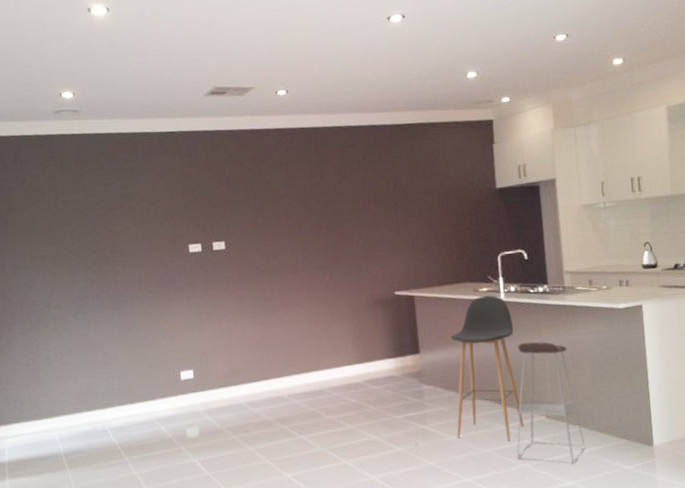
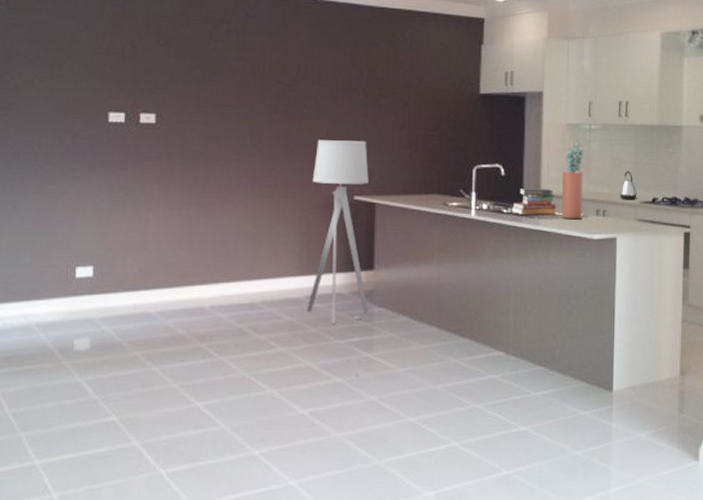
floor lamp: none [357,243,419,403] -> present [306,140,369,325]
bar stool: present [450,295,524,442] -> none [405,211,481,378]
bar stool: present [516,342,586,464] -> none [468,267,544,407]
books: none [538,266,581,293] -> present [512,187,556,216]
vase: none [583,218,606,293] -> present [562,139,584,220]

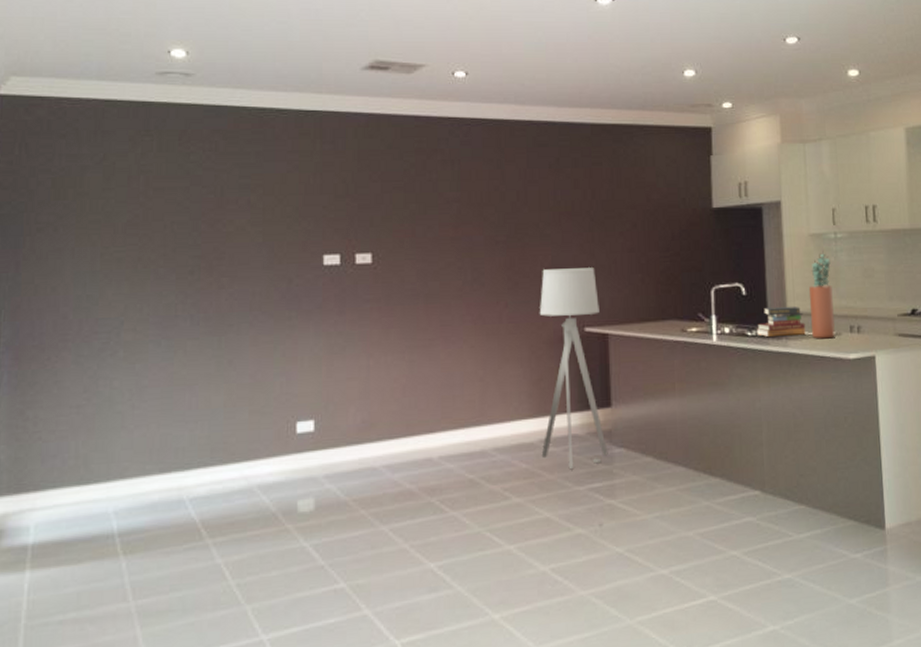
kettle: present [619,171,637,200] -> none [873,281,894,314]

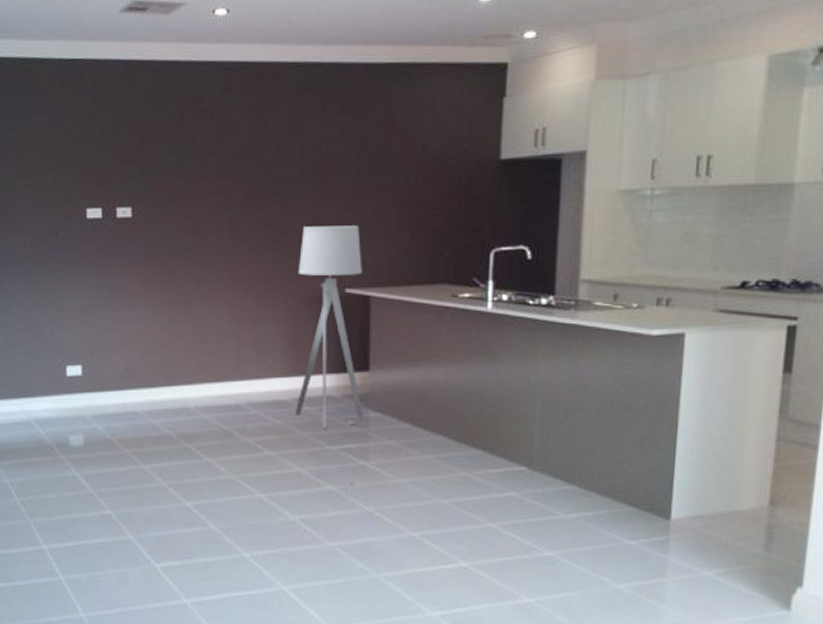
books: present [757,306,806,338] -> none [541,273,601,307]
vase: present [809,250,835,339] -> none [608,210,642,312]

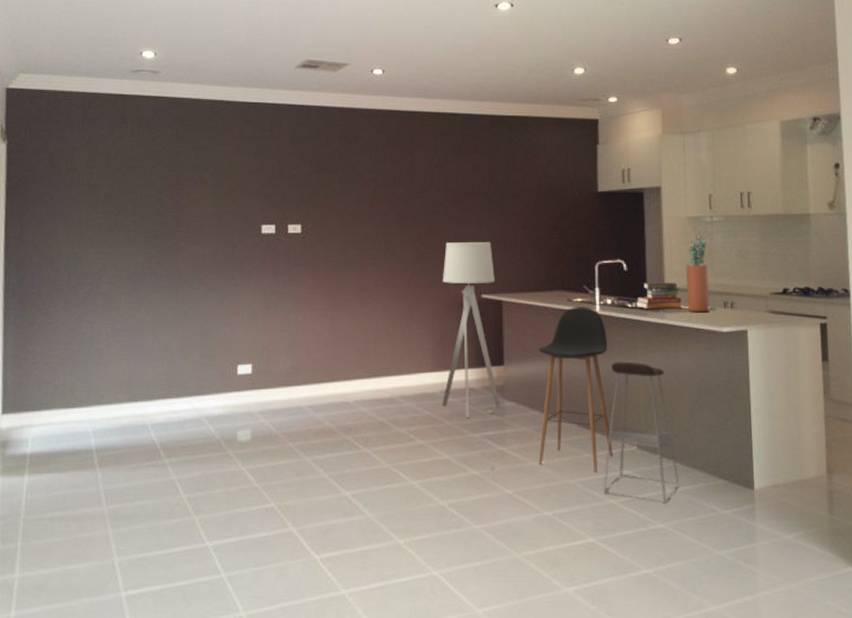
bar stool: none [406,303,499,493] -> present [538,307,613,473]
bar stool: none [481,369,577,530] -> present [603,361,680,504]
books: none [541,273,601,307] -> present [637,282,682,310]
vase: none [608,210,642,312] -> present [686,232,710,313]

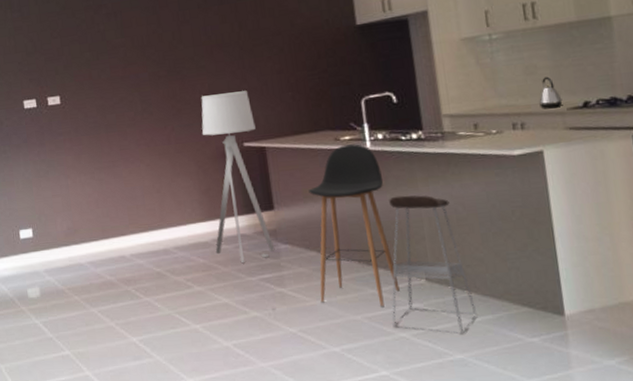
books: present [637,282,682,310] -> none [411,108,464,140]
vase: present [686,232,710,313] -> none [464,53,496,139]
kettle: none [746,262,766,292] -> present [538,76,563,109]

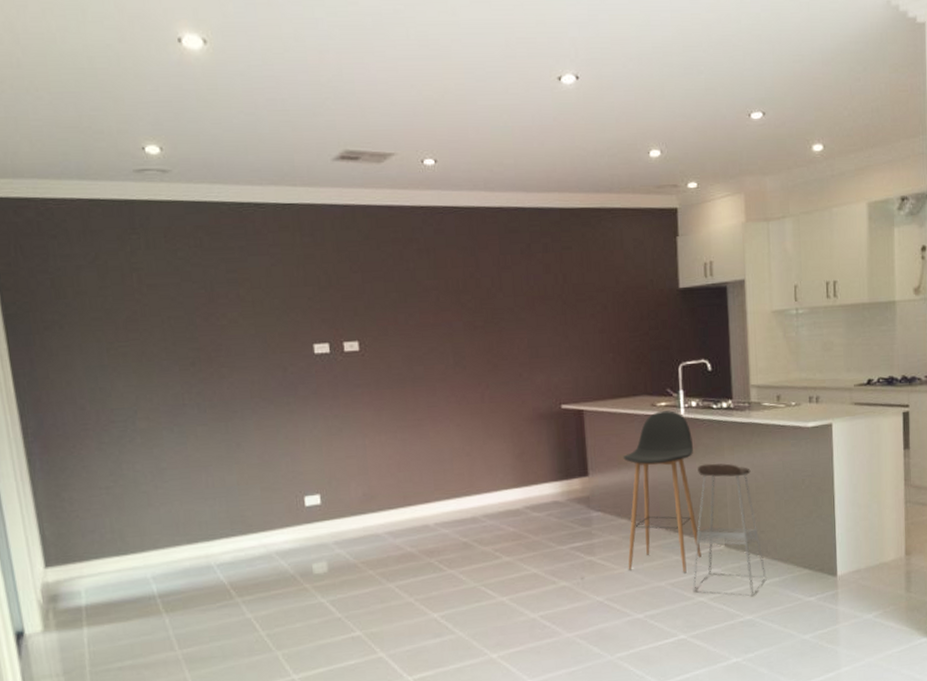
floor lamp: present [201,90,275,264] -> none [518,349,587,532]
kettle: present [538,76,563,109] -> none [831,353,851,385]

